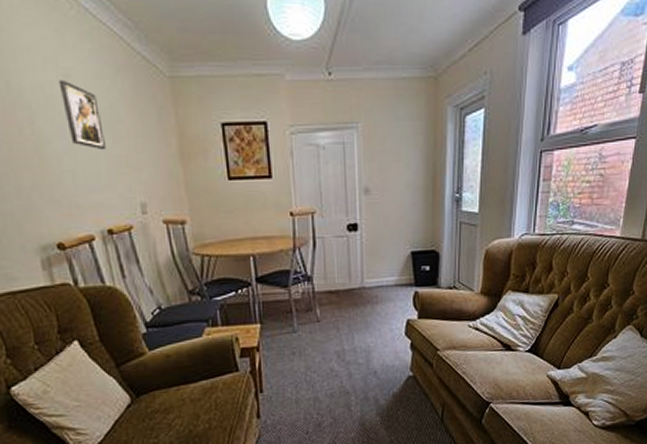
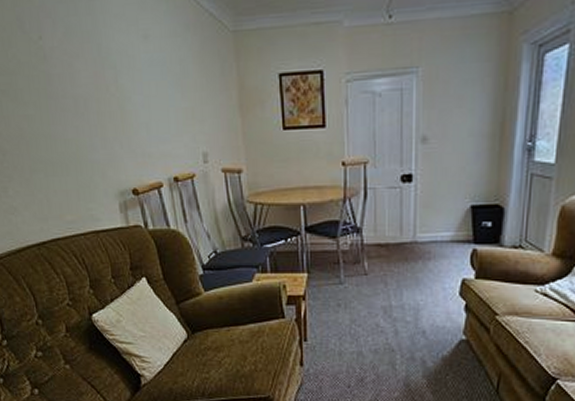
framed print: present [58,79,106,151] -> none [138,40,175,104]

